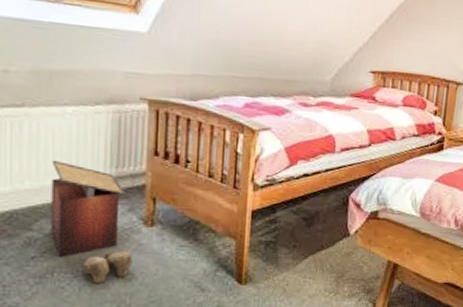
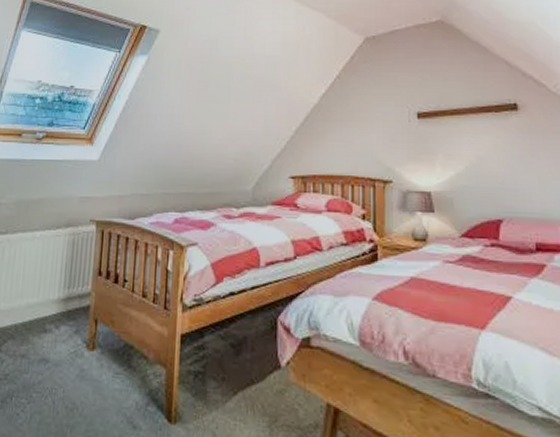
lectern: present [51,159,126,258] -> none [14,281,74,382]
slippers: present [82,250,132,285] -> none [34,375,75,414]

